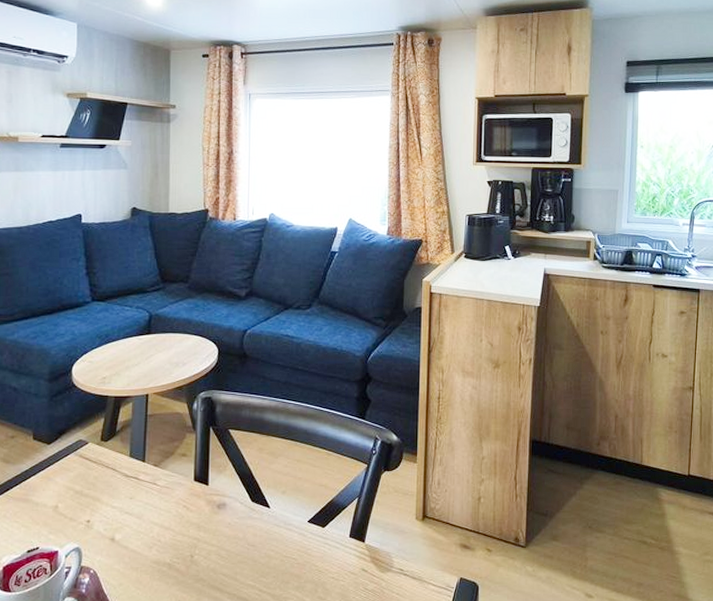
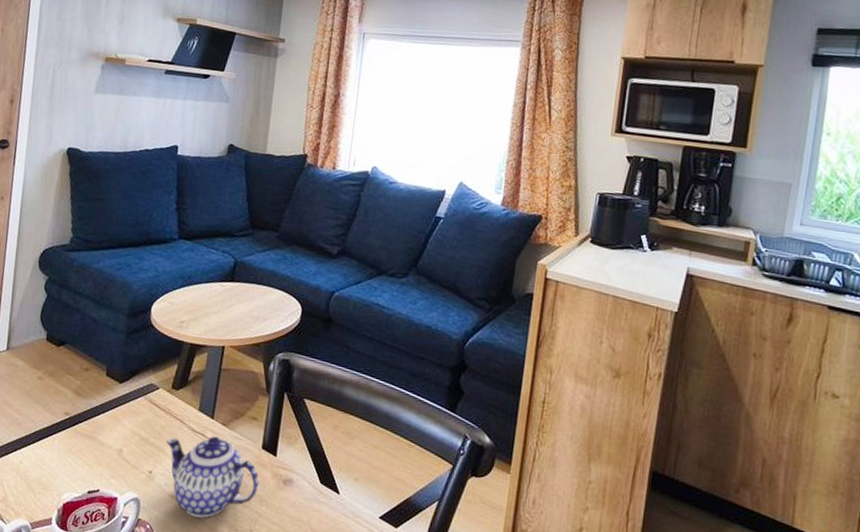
teapot: none [100,477,195,555] -> present [165,436,260,518]

